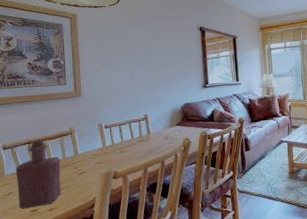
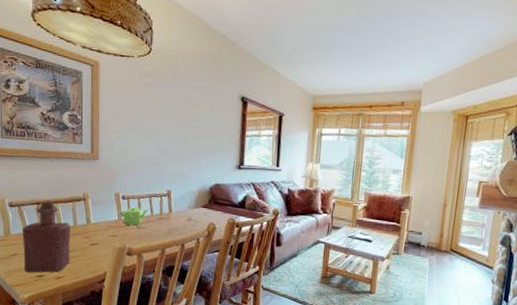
teapot: none [103,133,129,152] -> present [119,206,148,226]

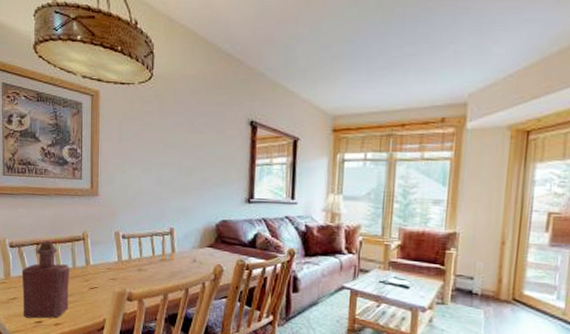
teapot: present [119,206,148,226] -> none [119,246,150,269]

